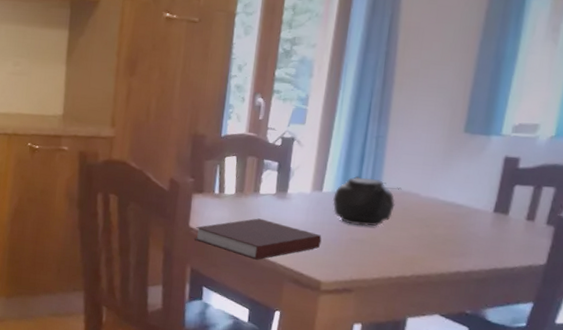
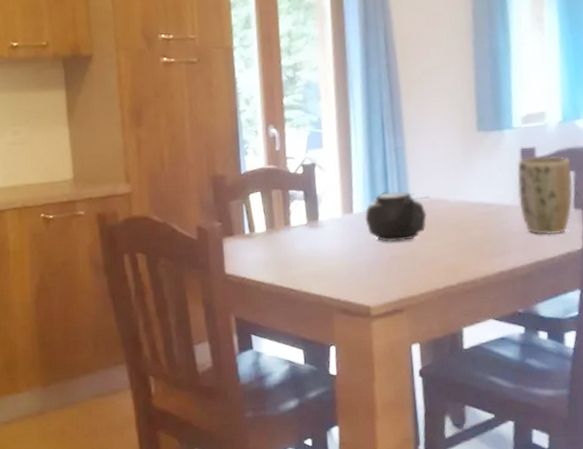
notebook: present [195,218,322,260] -> none [232,252,362,296]
plant pot: none [490,166,553,247] -> present [517,156,573,235]

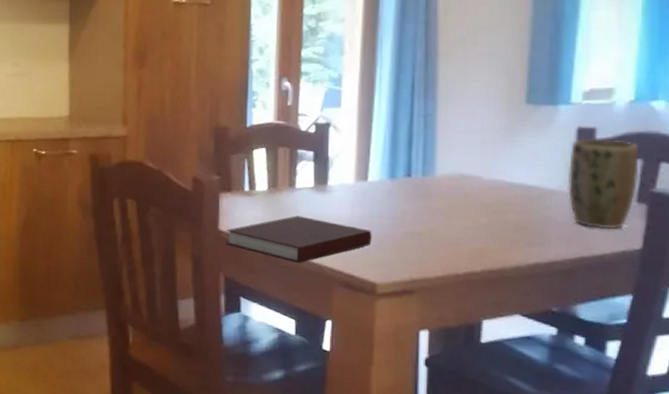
notebook: none [232,252,362,296] -> present [226,216,372,263]
teapot: present [365,191,430,242] -> none [381,160,460,217]

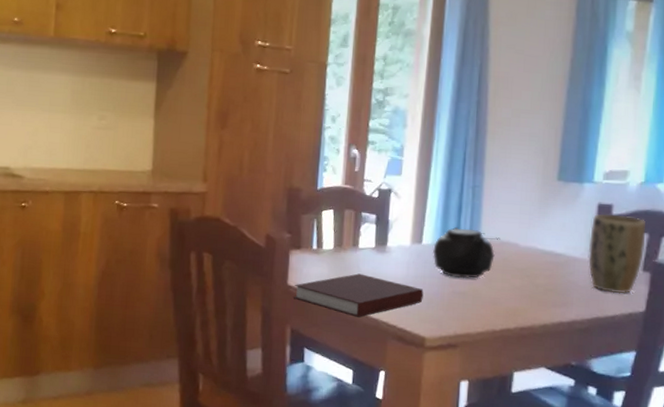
teapot: none [381,160,460,217] -> present [433,226,500,278]

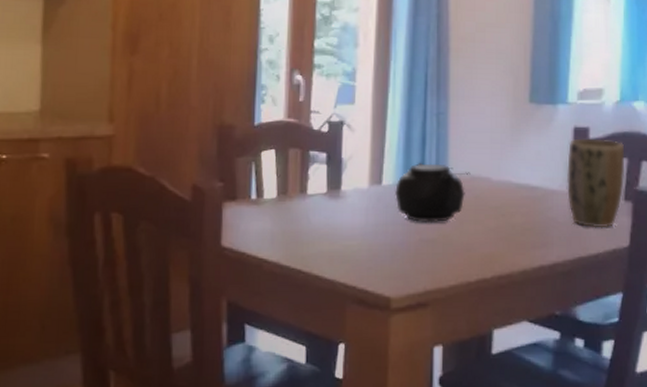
notebook: present [294,273,424,317] -> none [230,226,386,280]

